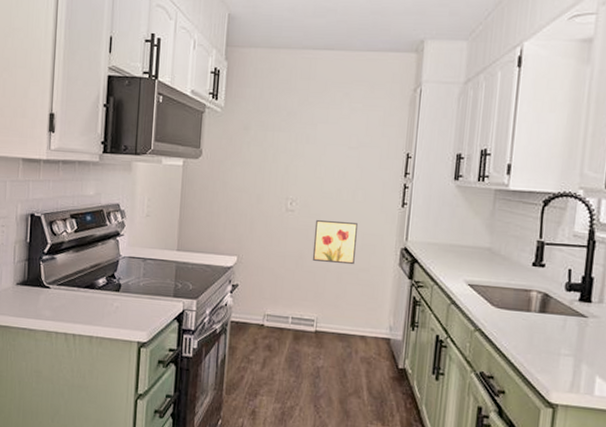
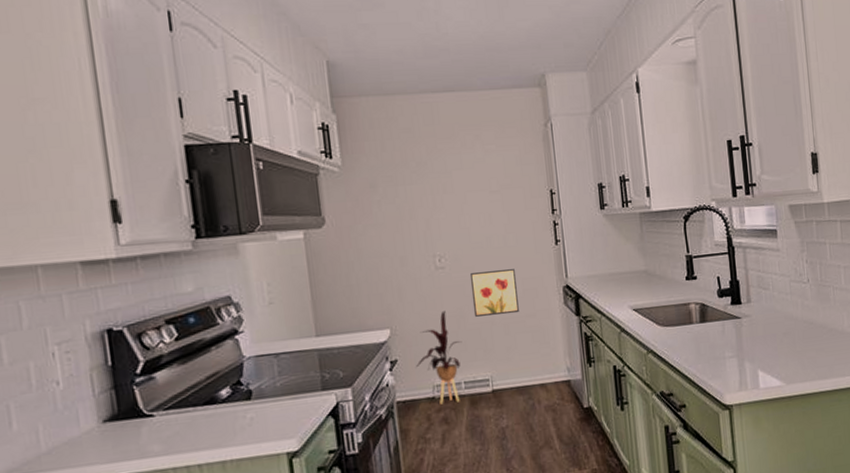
house plant: none [253,249,297,334] -> present [416,310,462,405]

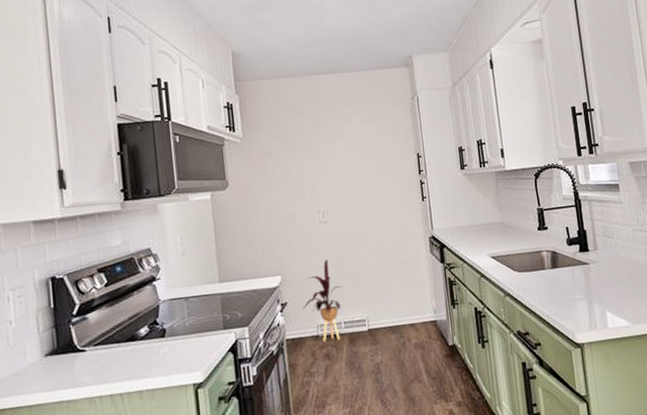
wall art: present [471,269,519,317] -> none [349,222,391,264]

